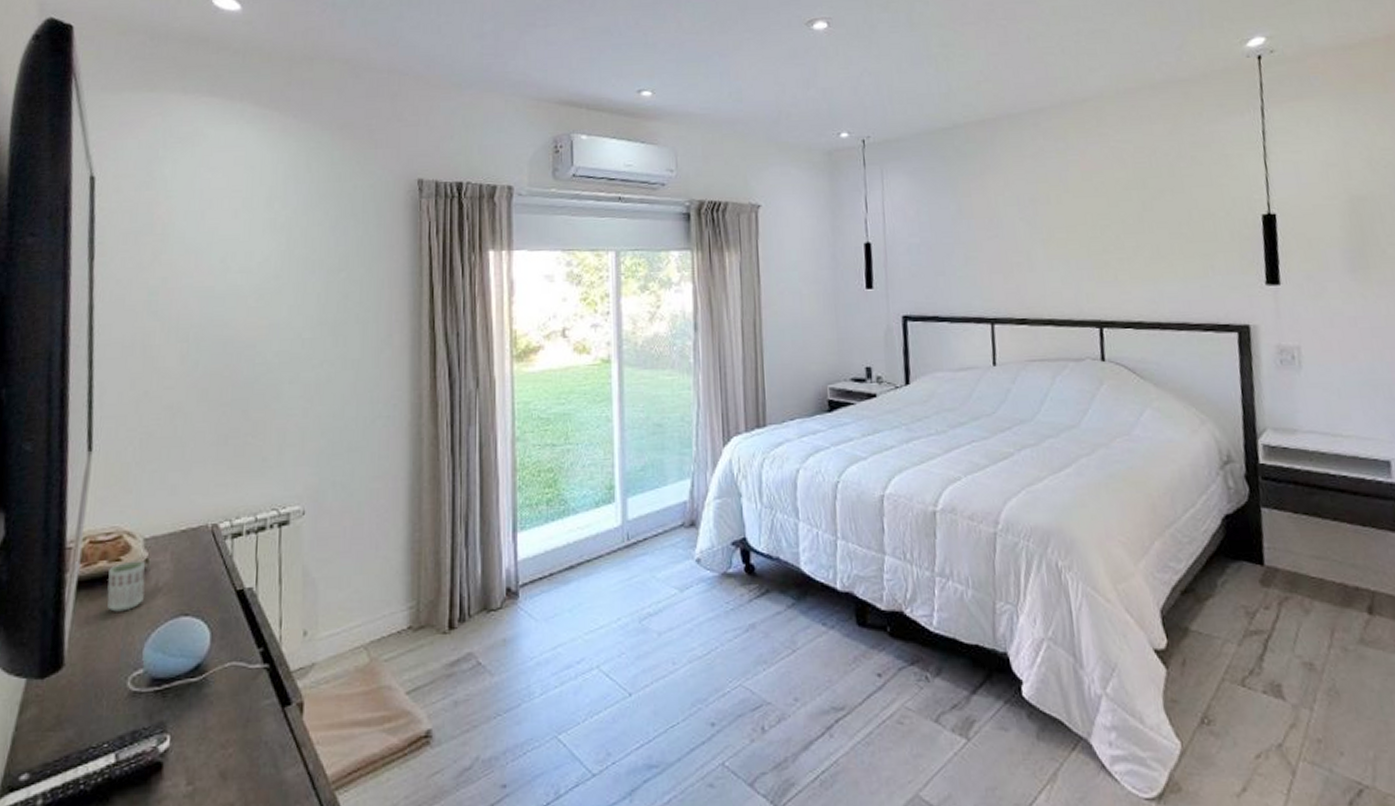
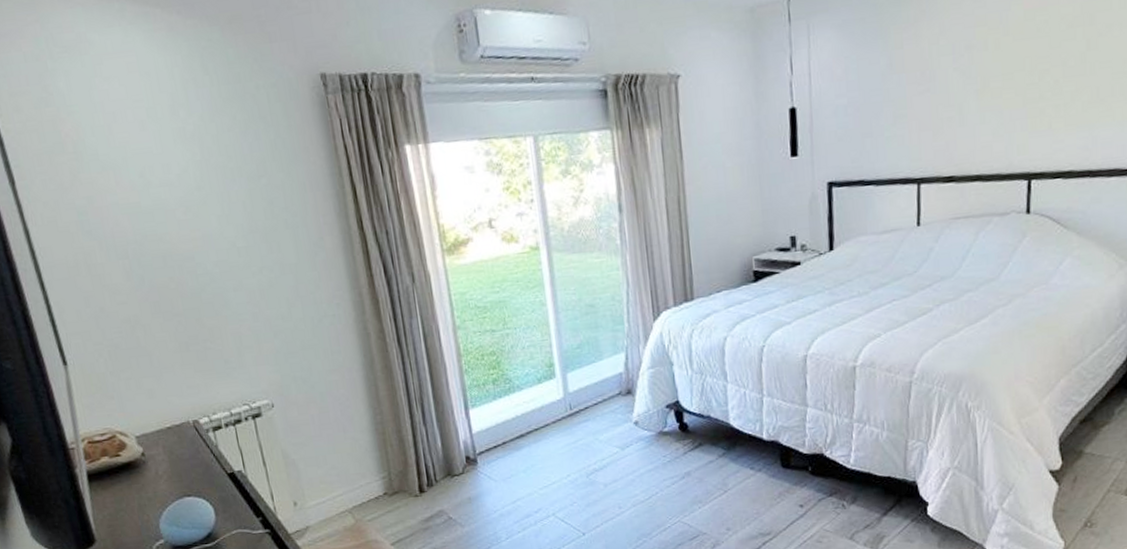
cup: present [107,560,145,612] -> none [112,455,149,497]

